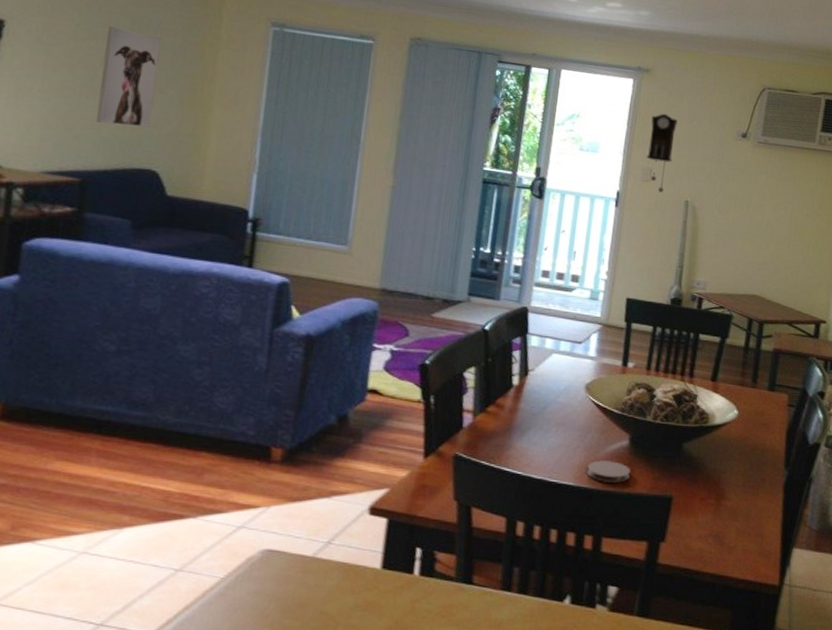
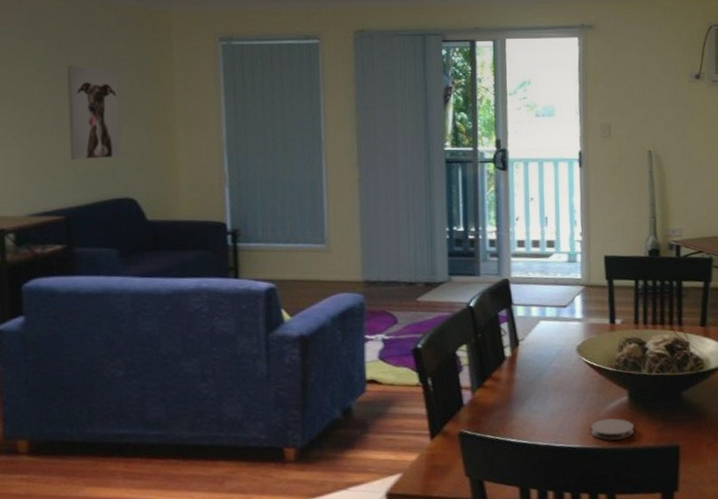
pendulum clock: present [647,113,678,193] -> none [601,67,629,146]

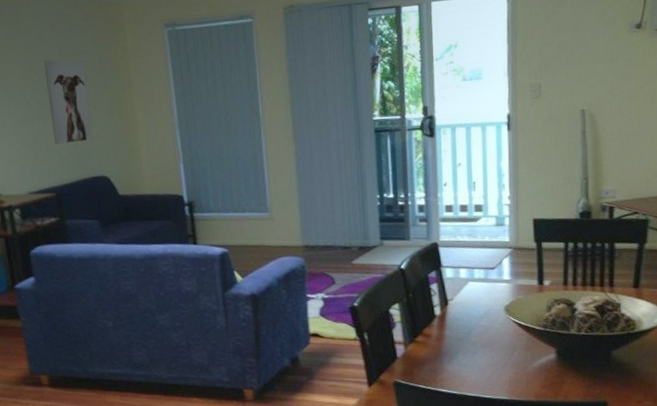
coaster: present [591,418,634,441] -> none [518,374,561,394]

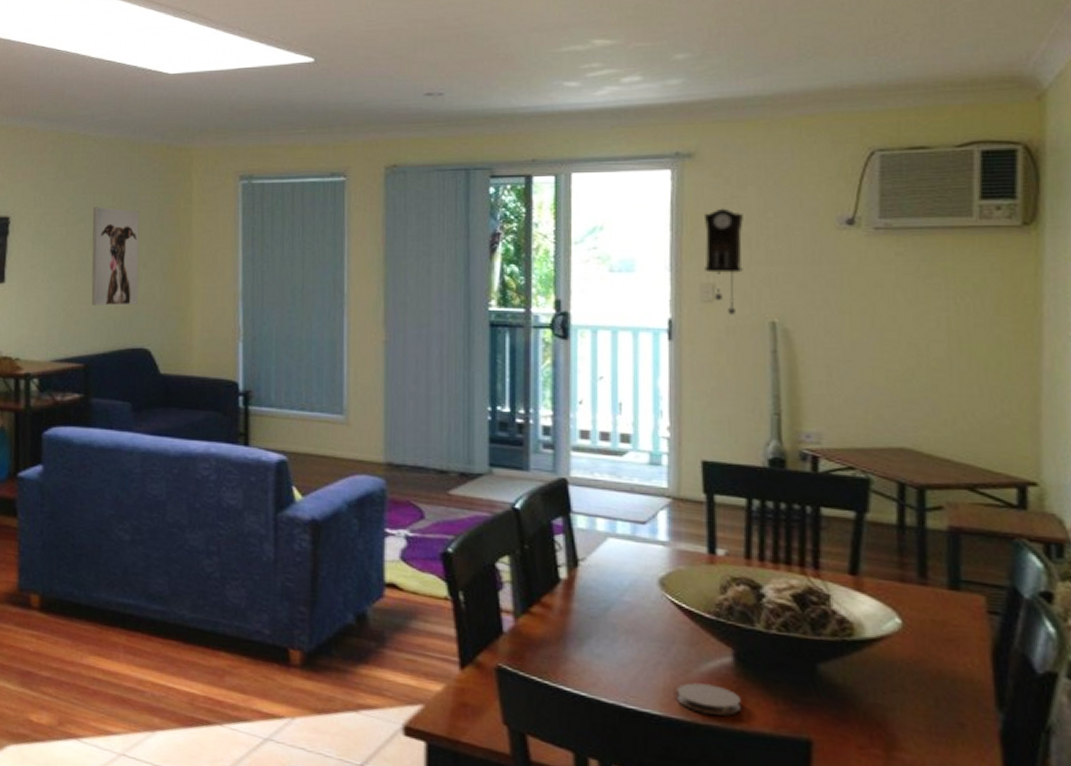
coaster: none [518,374,561,394] -> present [677,682,741,716]
pendulum clock: none [532,22,561,107] -> present [703,208,743,315]

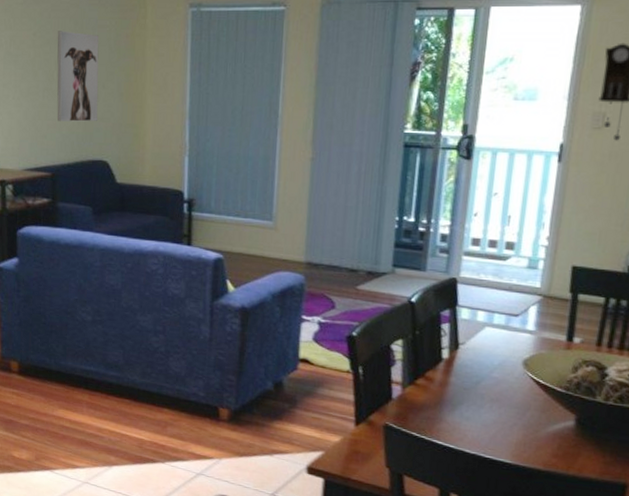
coaster: present [677,682,741,716] -> none [525,440,576,465]

